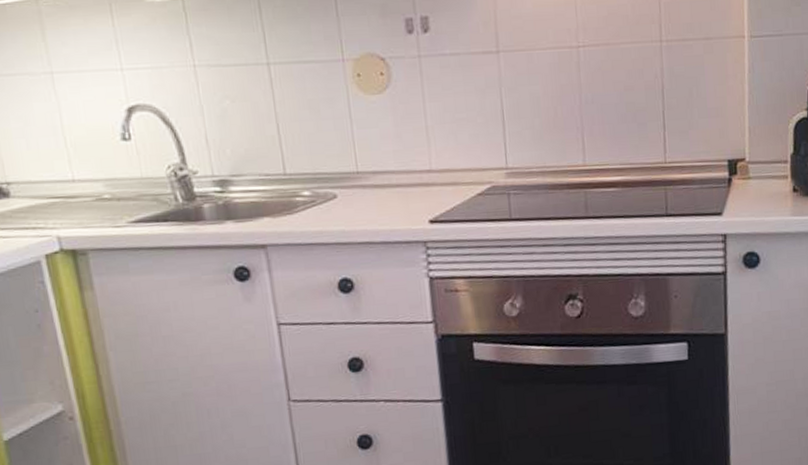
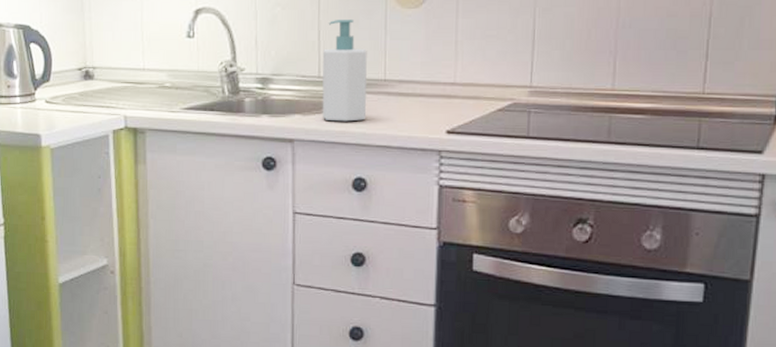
soap bottle: none [284,110,343,221] -> present [322,20,367,122]

